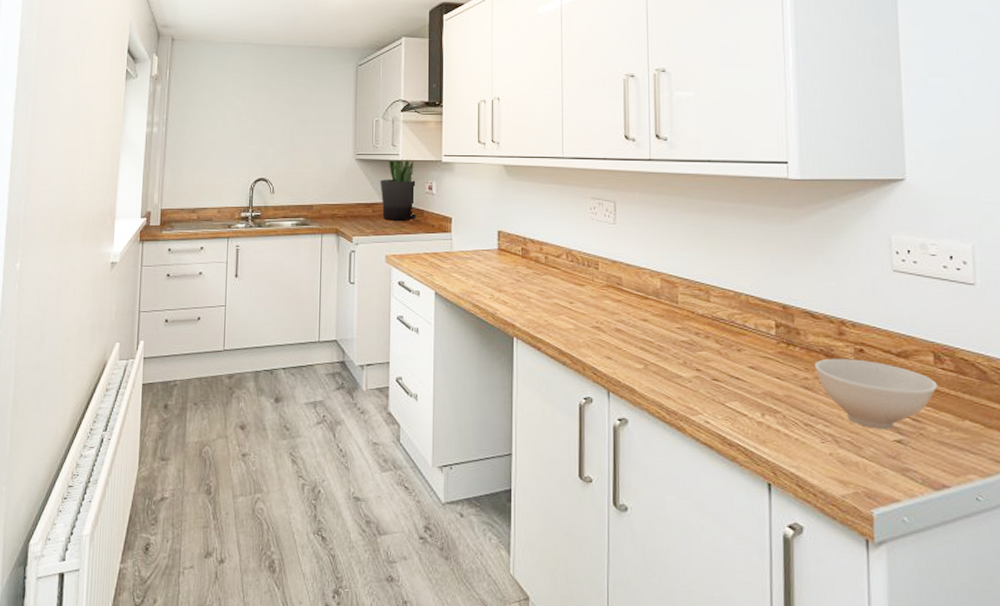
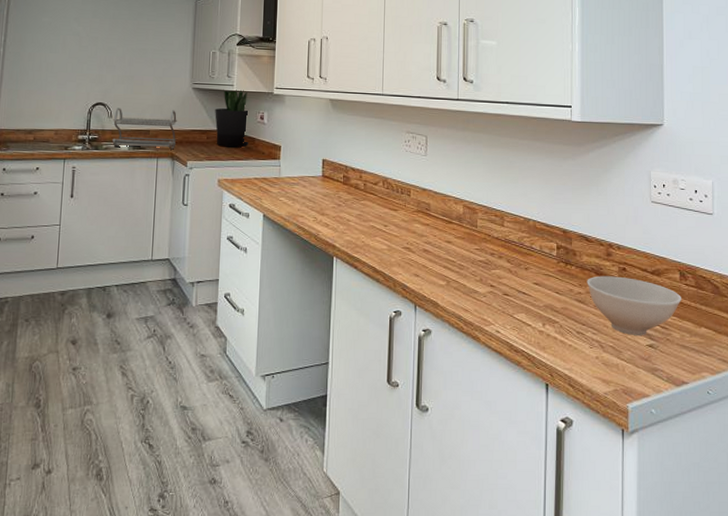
dish rack: none [275,183,342,225] -> present [112,108,178,150]

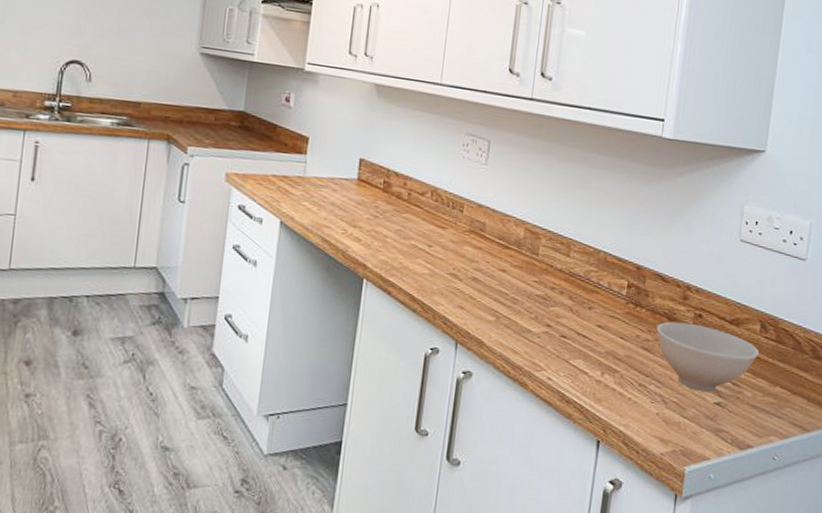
dish rack: present [112,108,178,150] -> none [90,69,178,130]
planter: present [215,89,249,148] -> none [226,58,271,136]

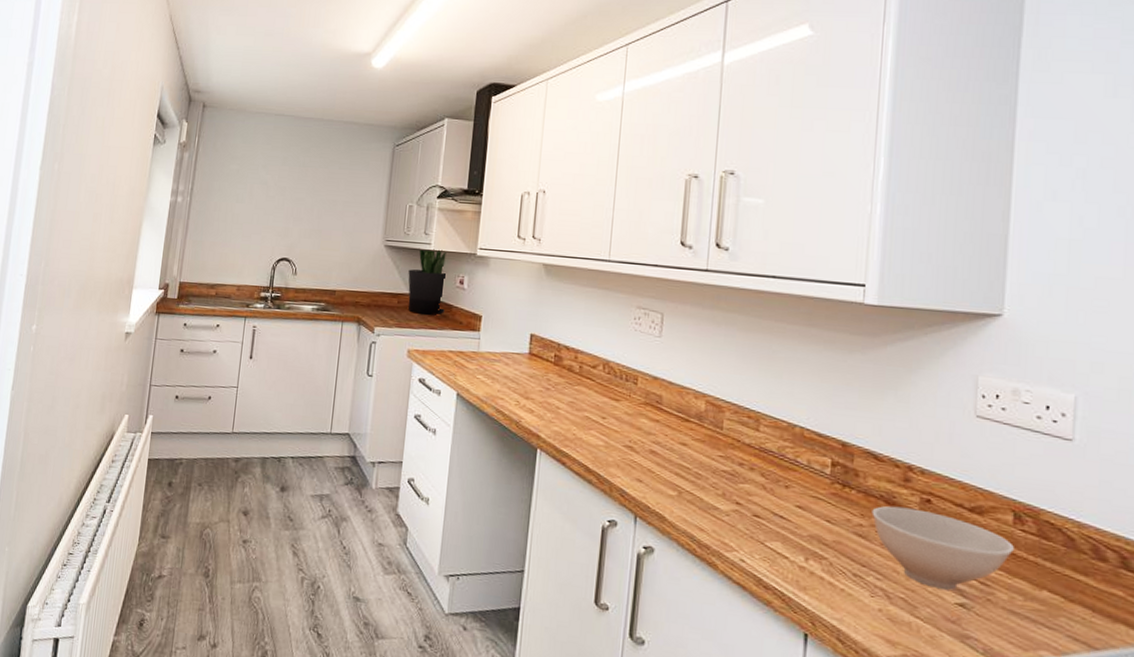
planter: none [226,58,271,136] -> present [408,248,446,316]

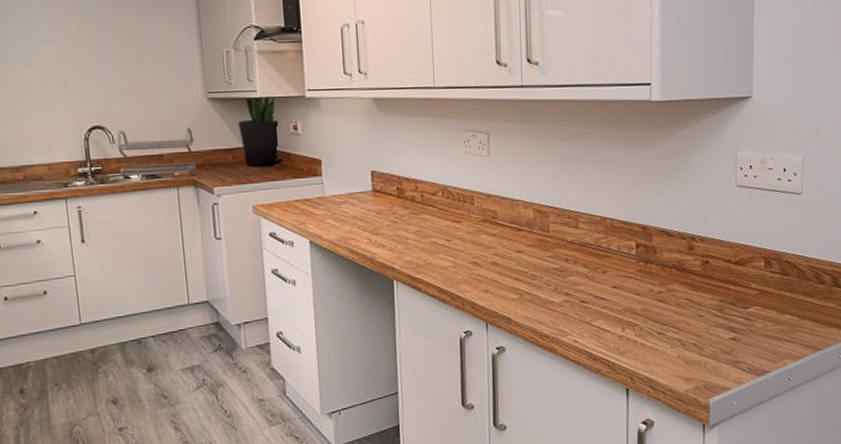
dish rack: none [295,264,367,313] -> present [116,127,198,179]
bowl: present [871,506,1014,590] -> none [668,270,766,330]

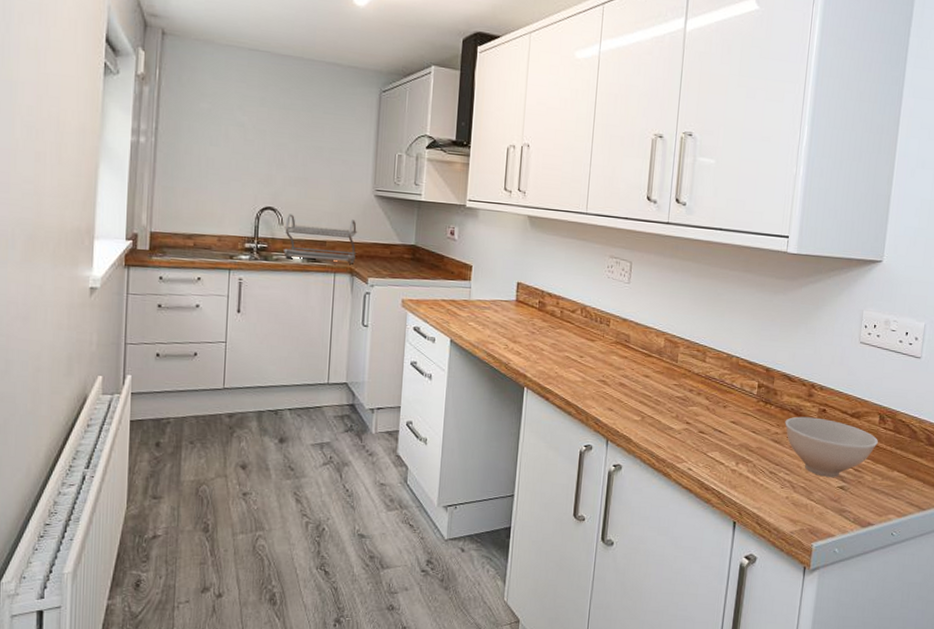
planter: present [238,95,283,167] -> none [399,198,437,266]
bowl: none [668,270,766,330] -> present [785,416,878,477]

